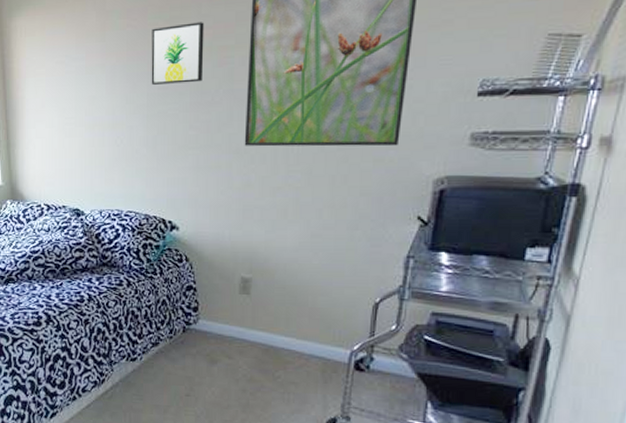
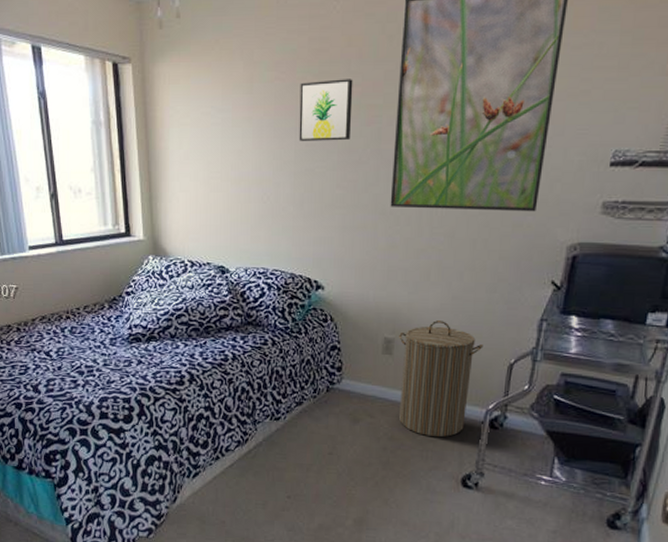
laundry hamper: none [256,259,346,380] -> present [398,320,484,438]

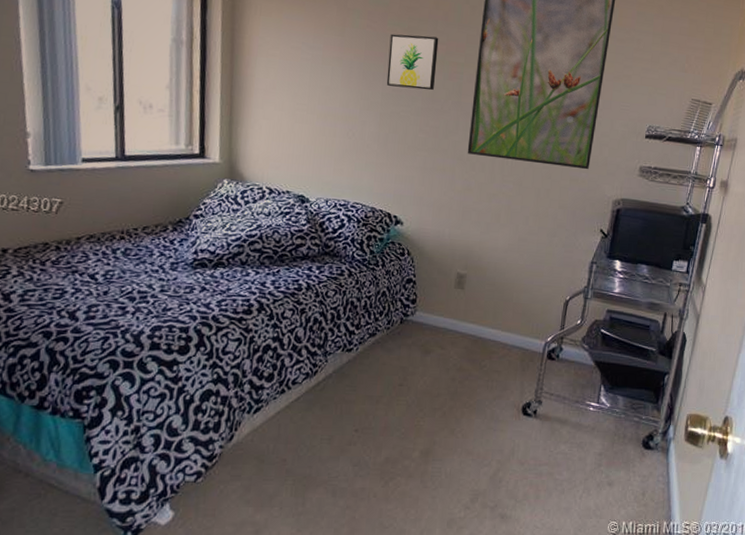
laundry hamper: present [398,320,484,438] -> none [467,259,544,368]

